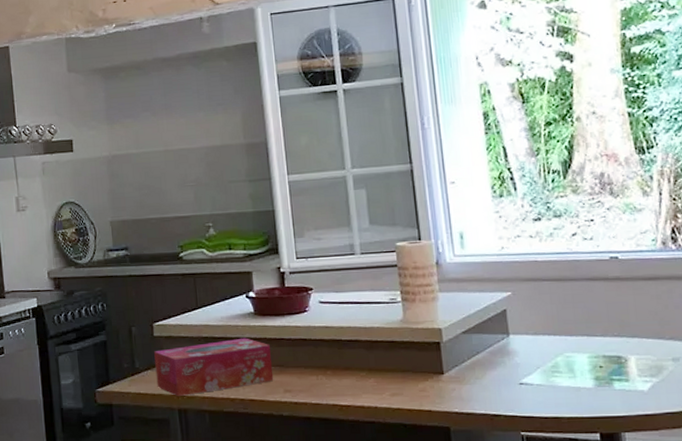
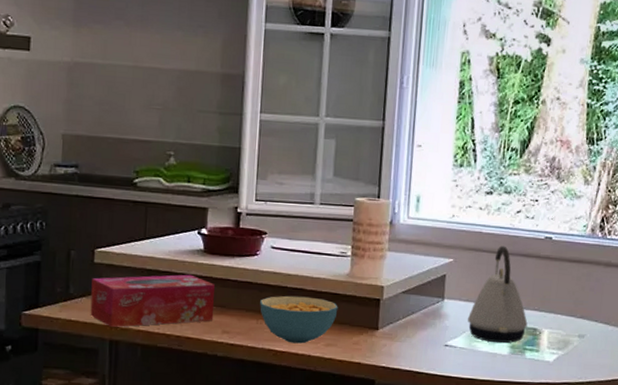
cereal bowl: none [317,347,398,396] -> present [260,295,338,344]
kettle: none [540,272,610,376] -> present [468,245,528,344]

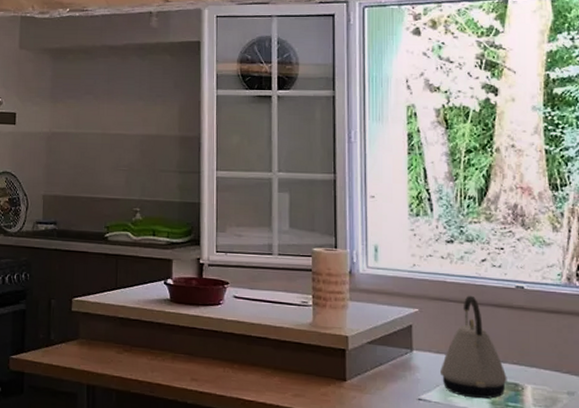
tissue box: present [90,274,215,328] -> none [69,322,183,373]
cereal bowl: present [260,295,338,344] -> none [226,344,303,394]

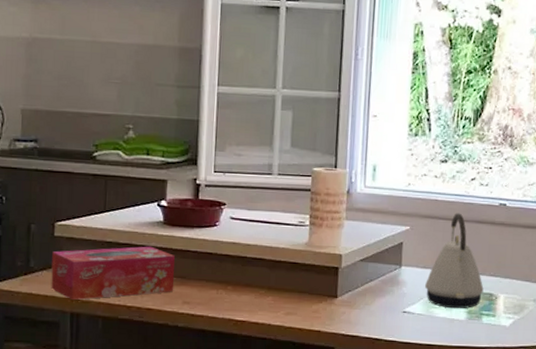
tissue box: none [69,322,183,373] -> present [51,246,175,301]

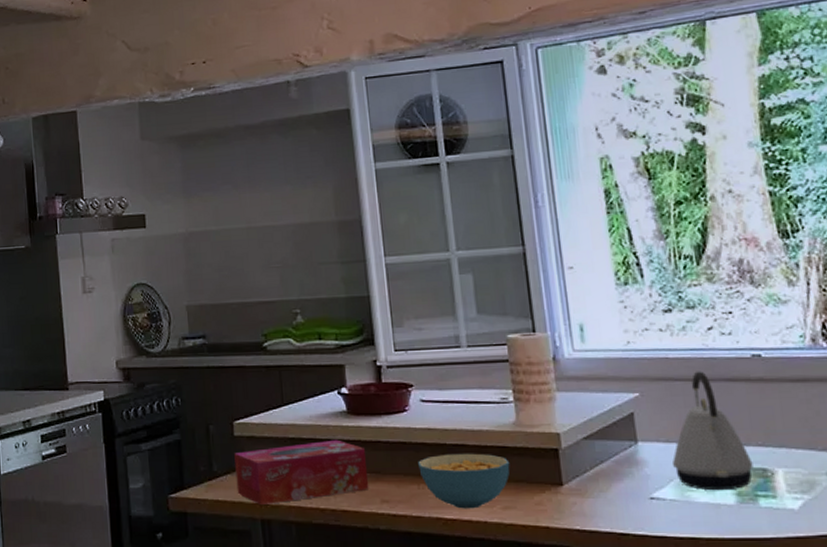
cereal bowl: none [220,265,297,313] -> present [418,453,510,509]

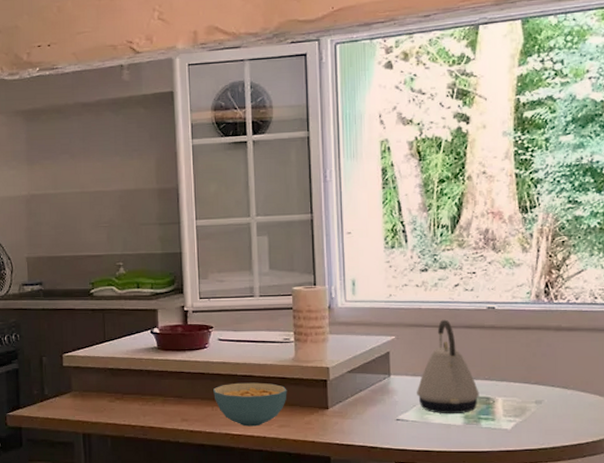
tissue box: present [234,439,369,506] -> none [63,370,173,423]

